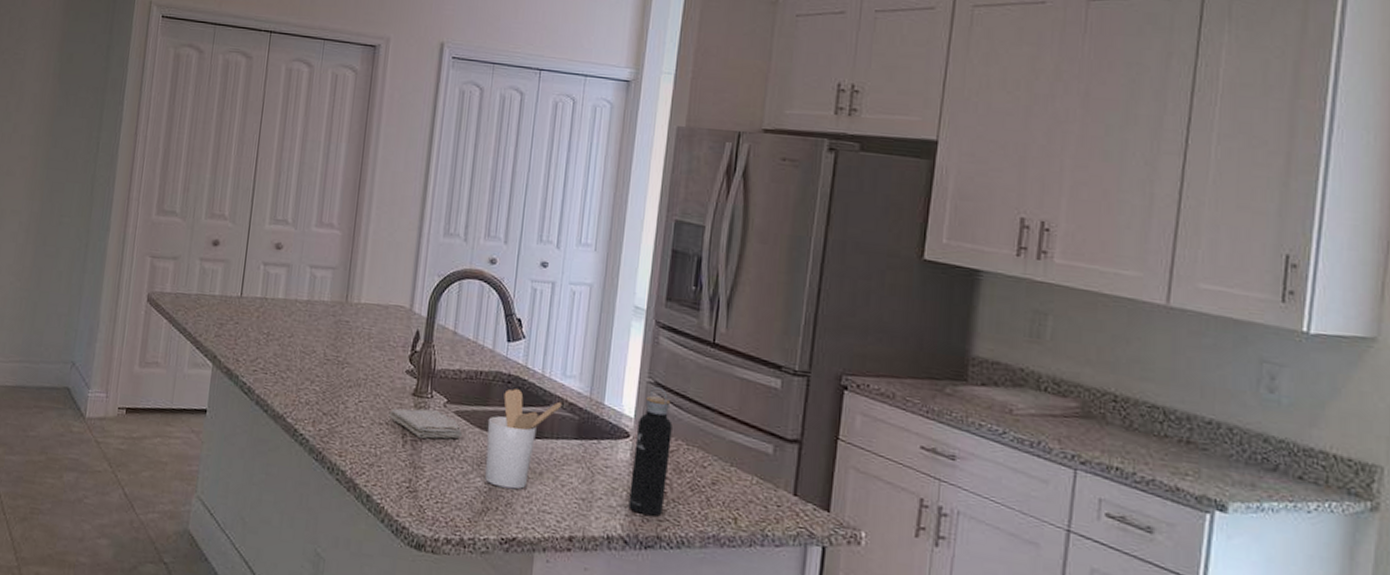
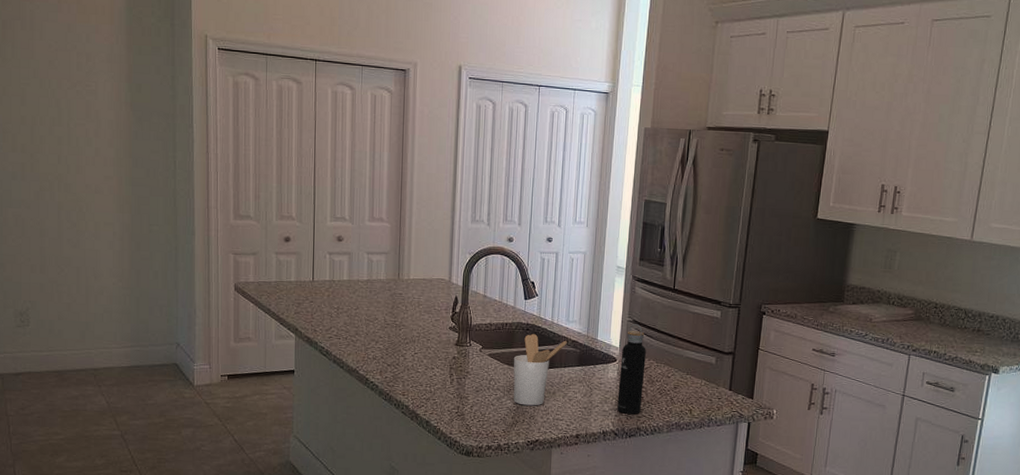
washcloth: present [388,408,463,439] -> none [438,354,496,376]

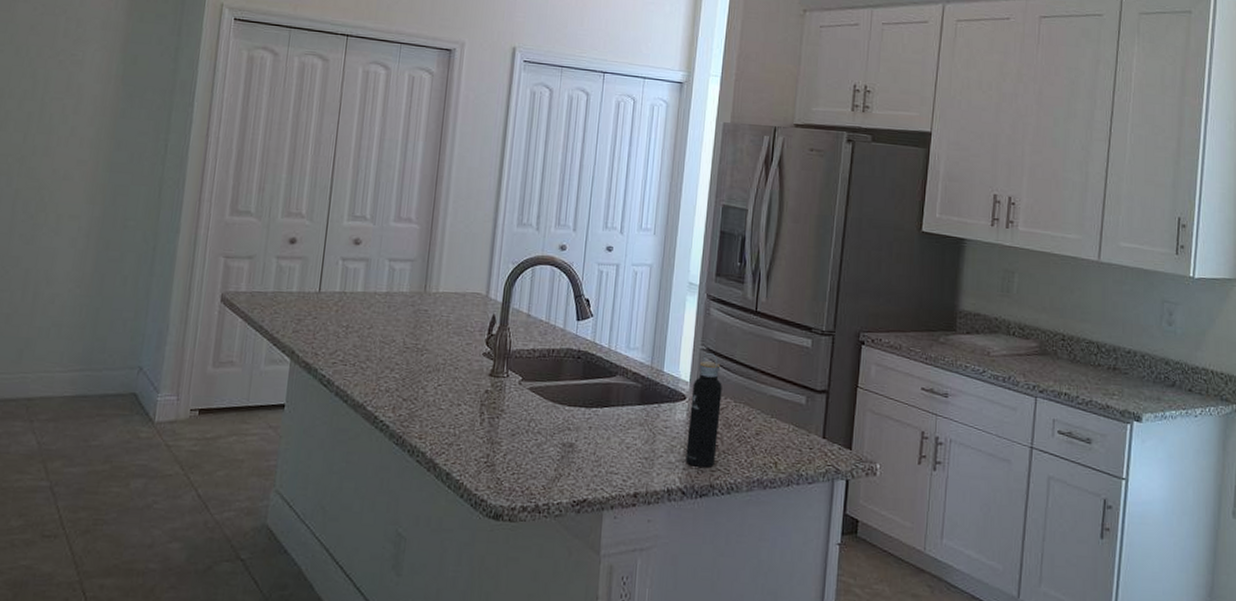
utensil holder: present [513,334,567,406] -> none [557,363,627,455]

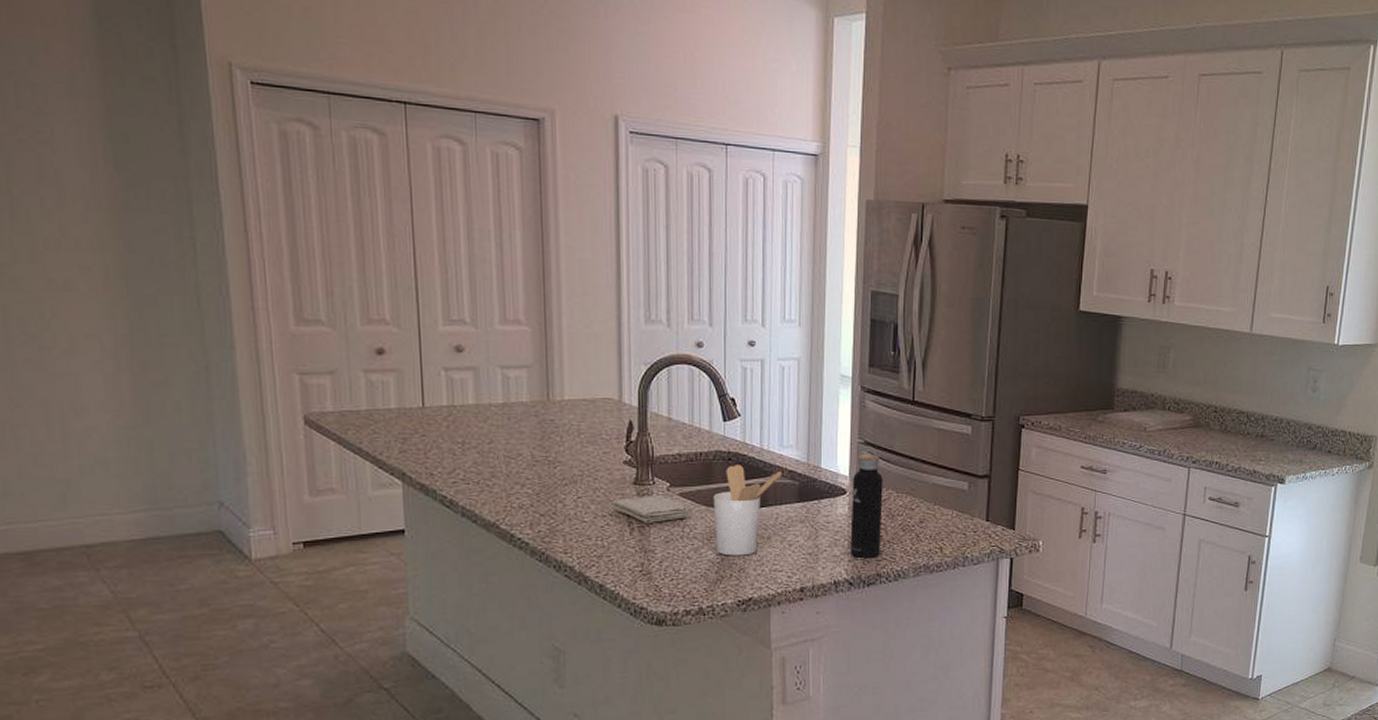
washcloth: none [467,387,537,415] -> present [611,495,690,523]
utensil holder: none [557,363,627,455] -> present [713,465,782,556]

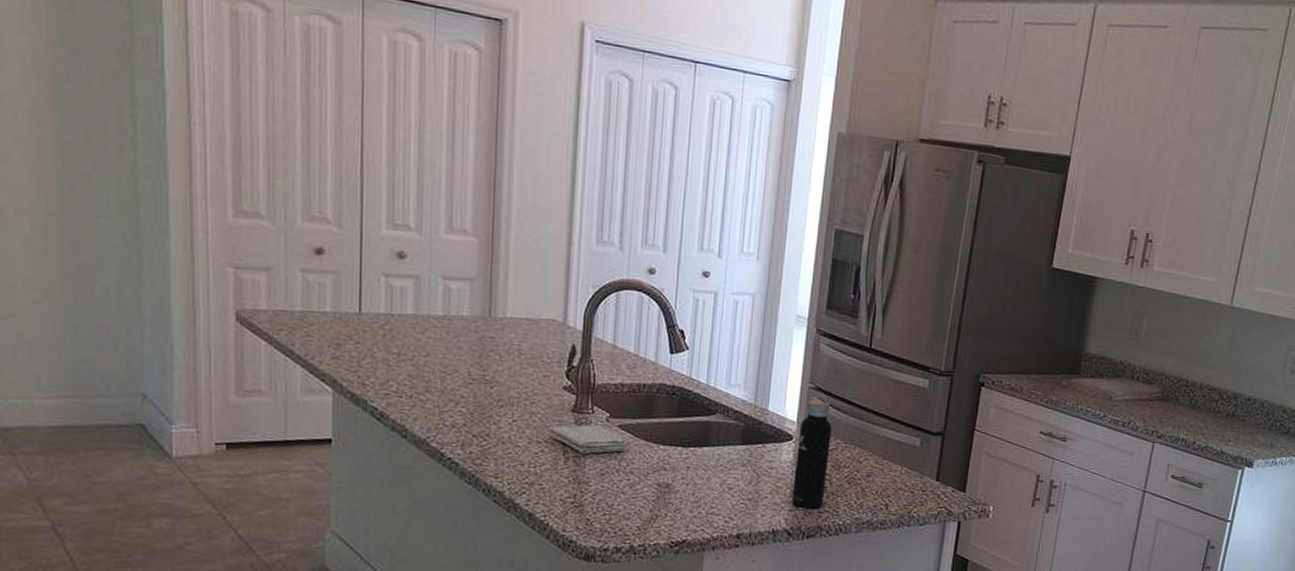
utensil holder: present [713,465,782,556] -> none [652,400,727,496]

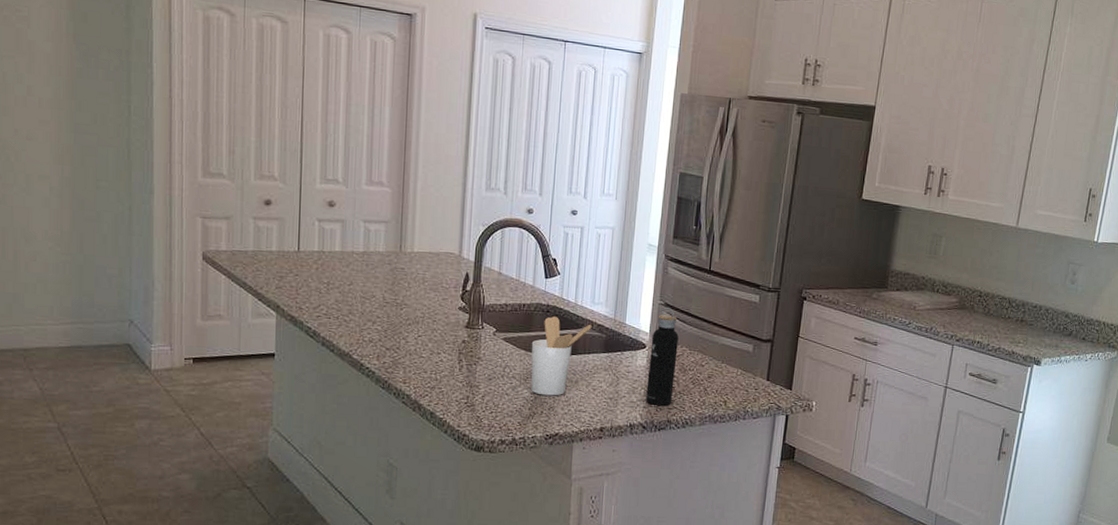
washcloth: present [547,424,628,454] -> none [445,338,511,362]
utensil holder: none [652,400,727,496] -> present [530,316,592,396]

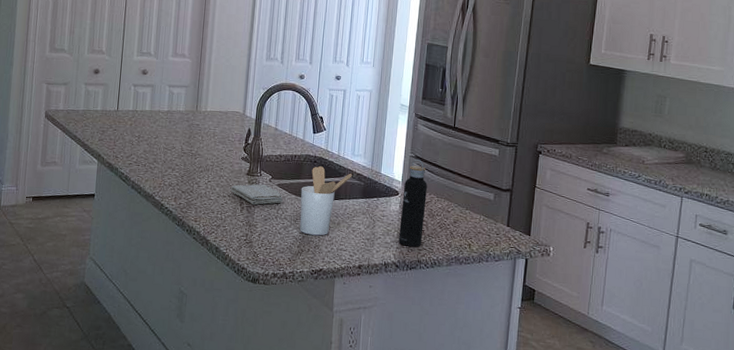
washcloth: none [445,338,511,362] -> present [230,184,284,205]

